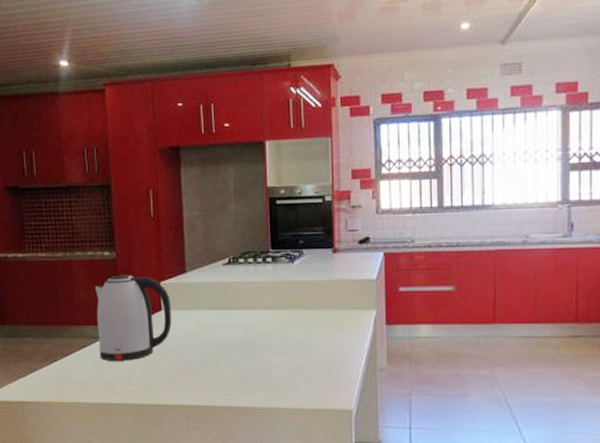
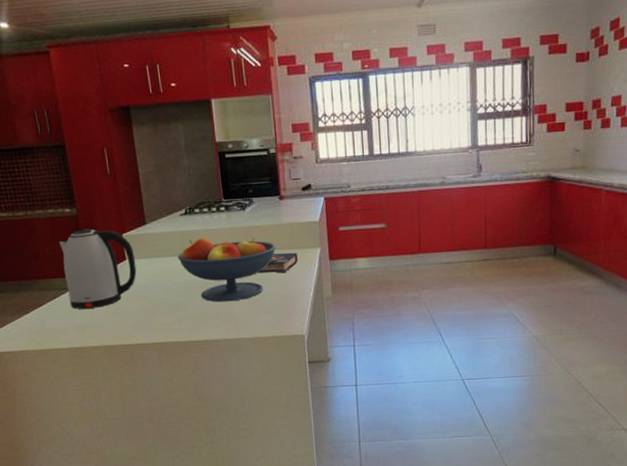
fruit bowl: none [217,291,326,365] -> present [178,237,276,302]
book: none [303,313,350,337] -> present [258,252,298,273]

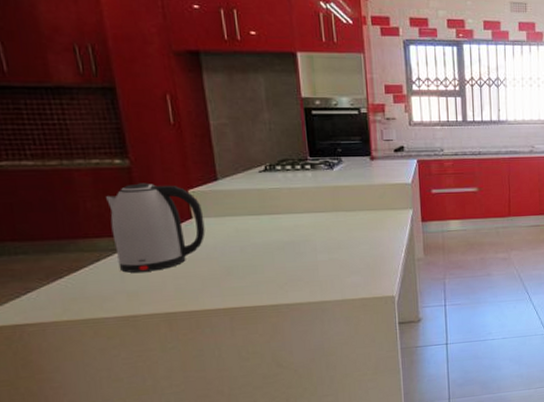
fruit bowl: present [178,237,276,302] -> none [255,196,366,264]
book: present [258,252,298,273] -> none [346,213,389,234]

